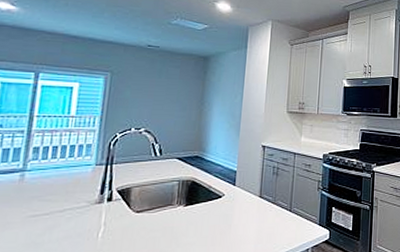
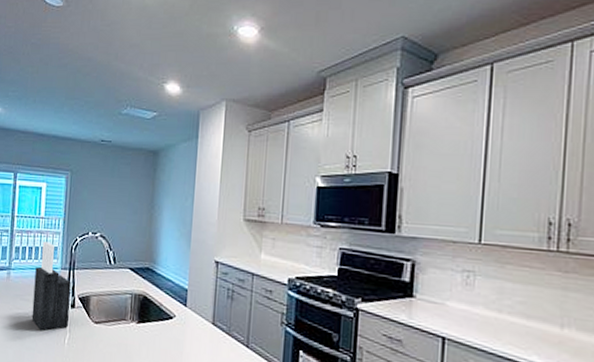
knife block: none [53,139,108,230] -> present [31,241,71,331]

